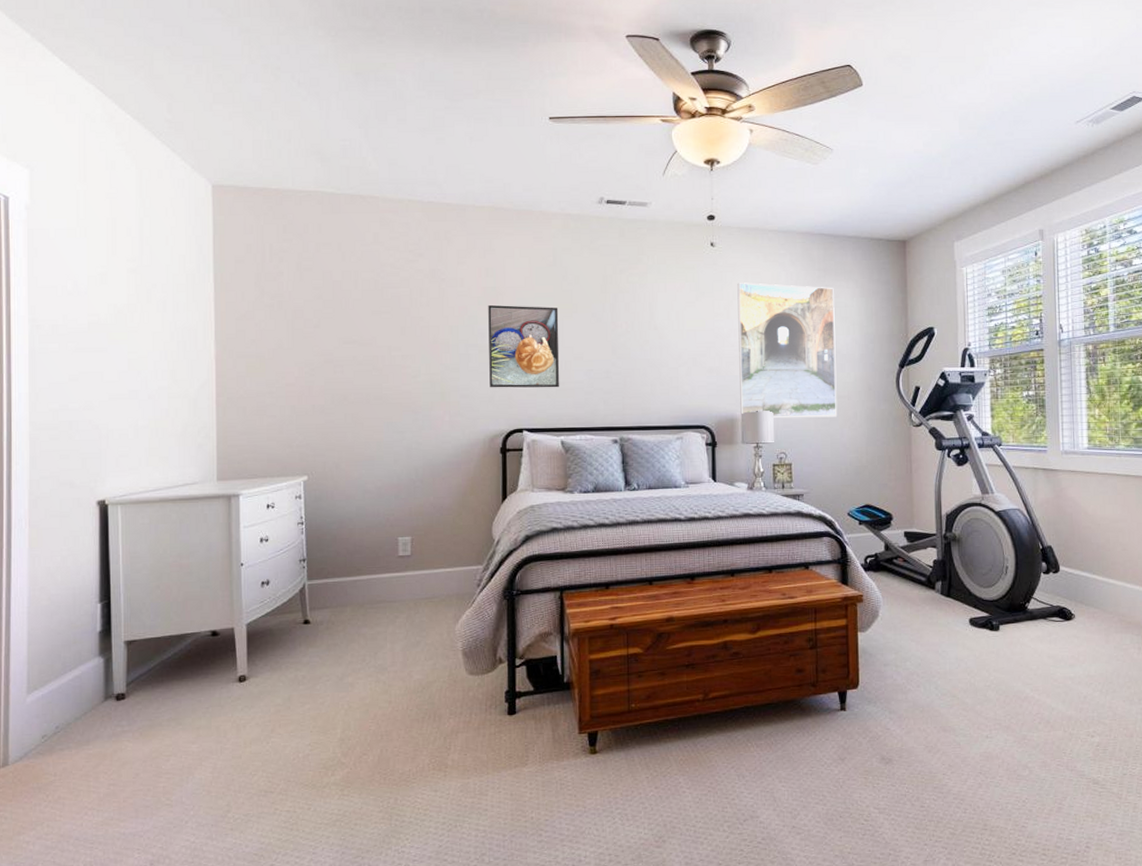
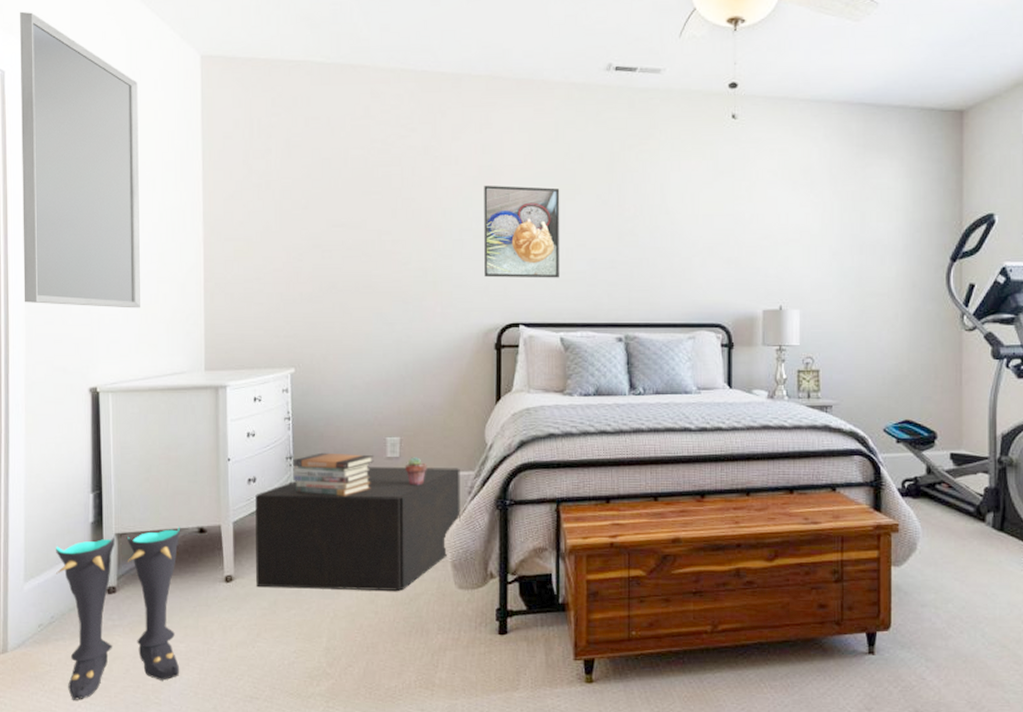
home mirror: none [25,140,151,423] -> present [20,11,140,309]
boots: none [61,630,193,809] -> present [56,525,181,701]
nightstand: none [269,563,470,685] -> present [255,467,461,591]
book stack: none [306,554,387,594] -> present [293,452,375,496]
potted succulent: none [416,554,438,581] -> present [405,457,427,486]
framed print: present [737,282,838,418] -> none [761,160,875,318]

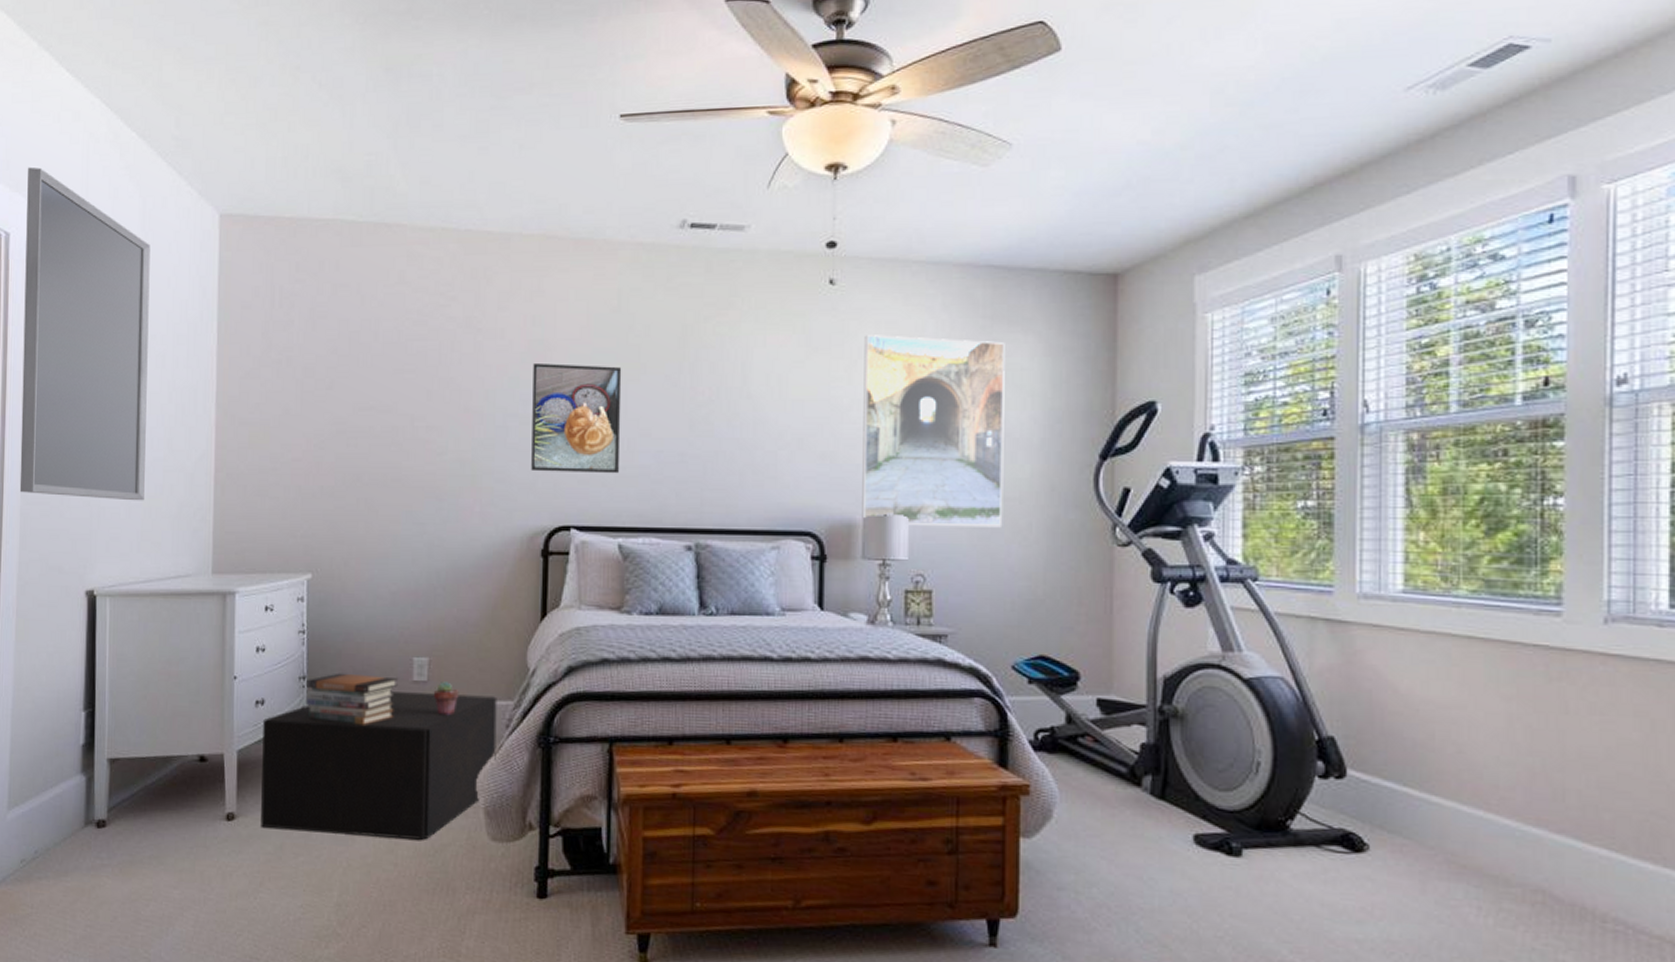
boots: present [56,525,181,701] -> none [42,752,180,950]
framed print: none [761,160,875,318] -> present [862,335,1005,528]

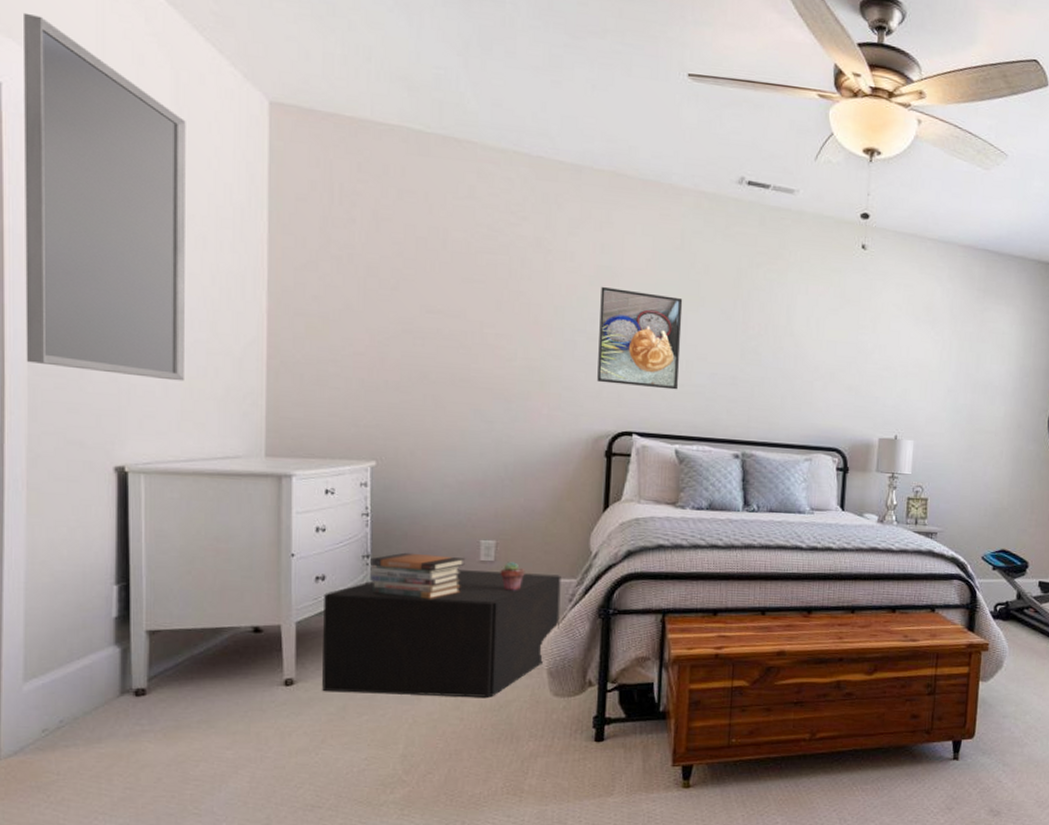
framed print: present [862,335,1005,528] -> none [878,294,993,453]

